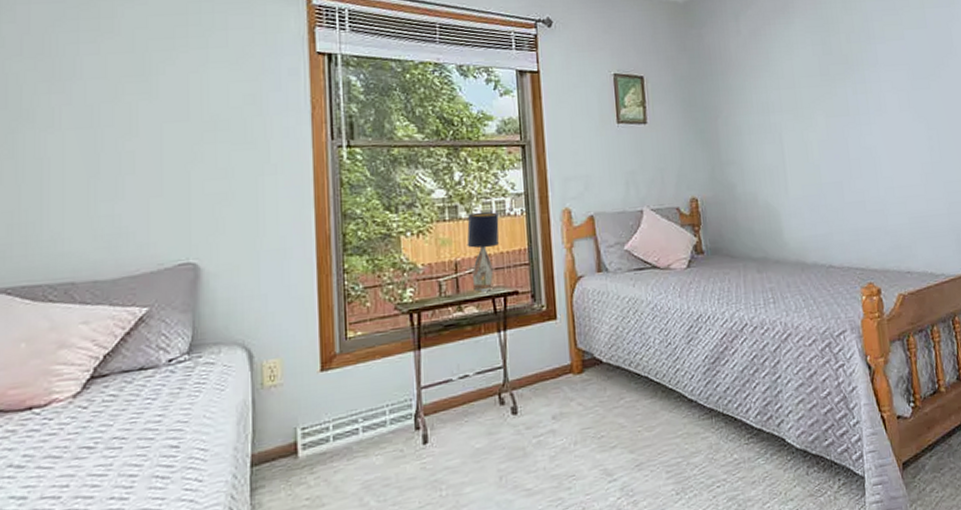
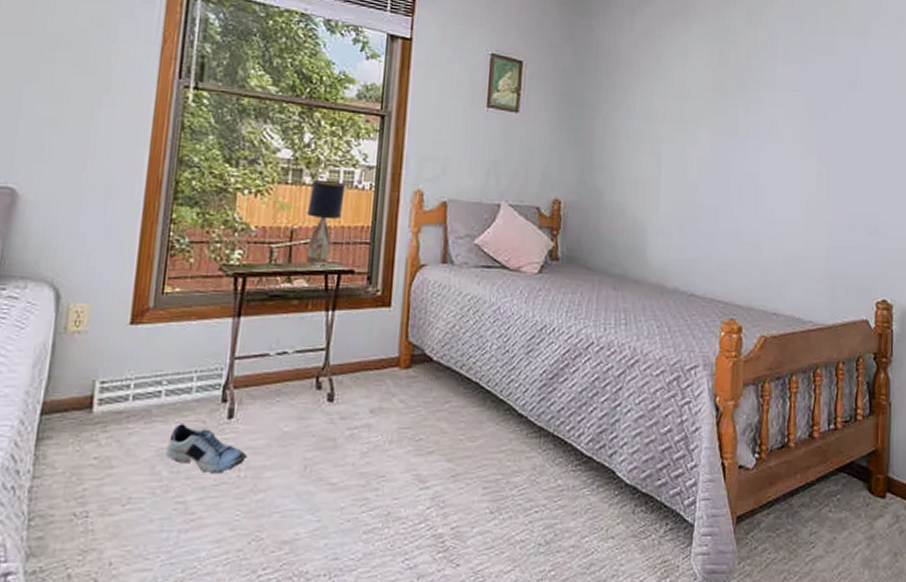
shoe: none [371,455,446,497] -> present [166,424,248,474]

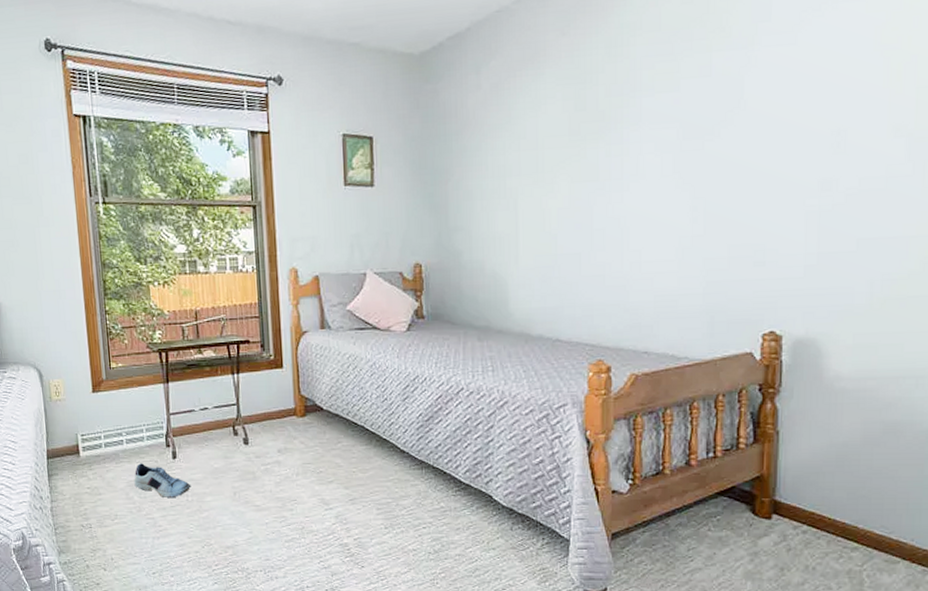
table lamp: present [306,179,345,267] -> none [205,267,233,340]

